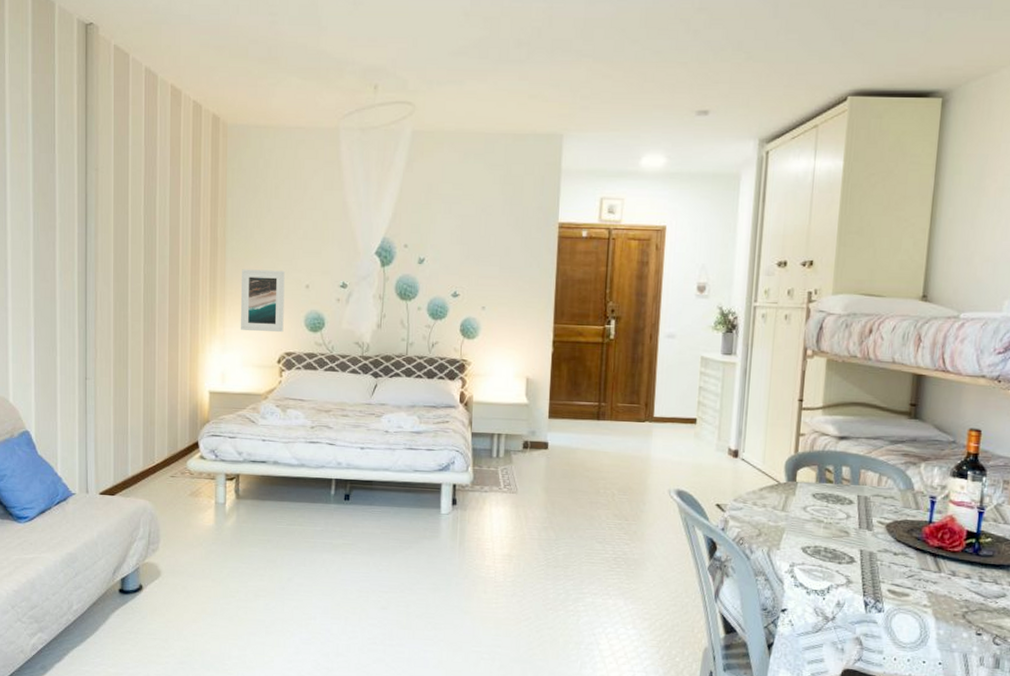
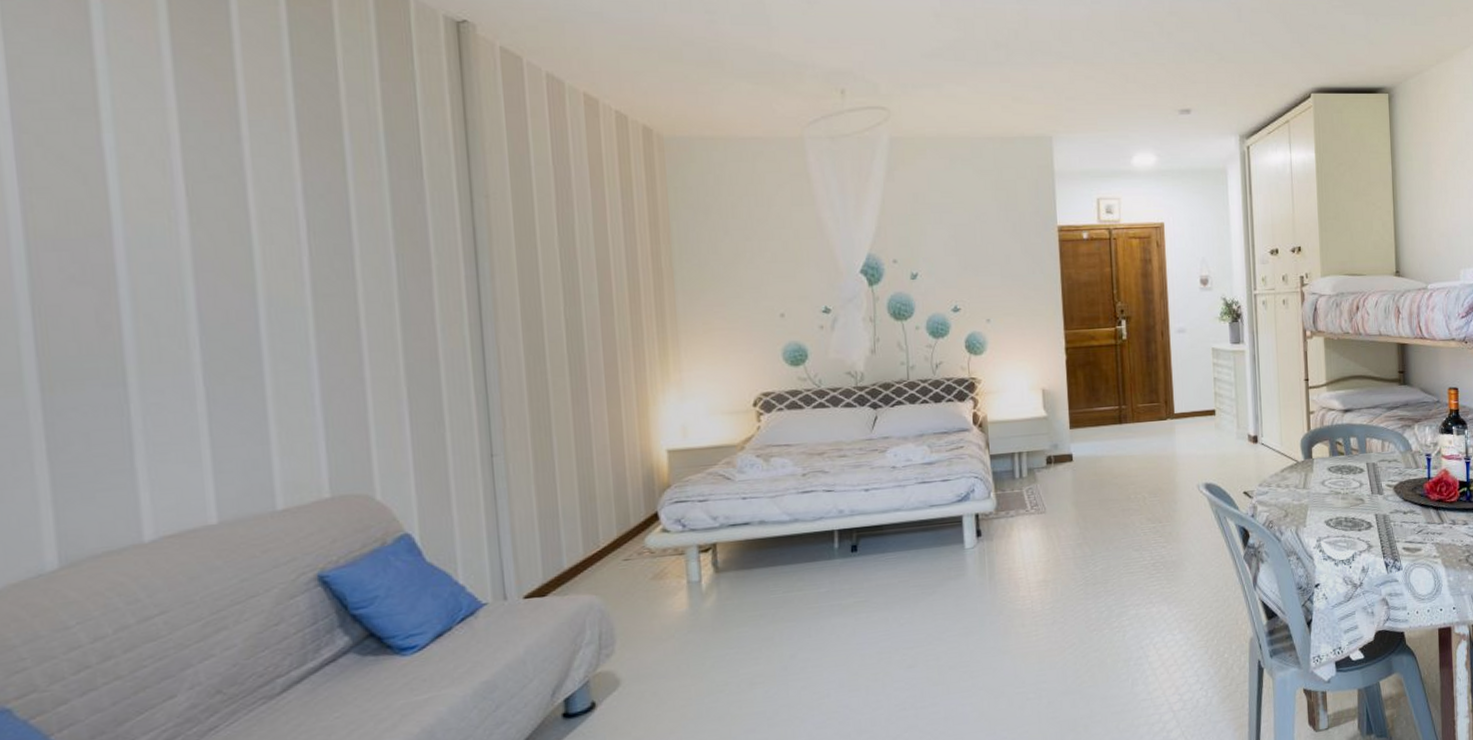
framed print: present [240,269,285,333] -> none [697,299,758,374]

